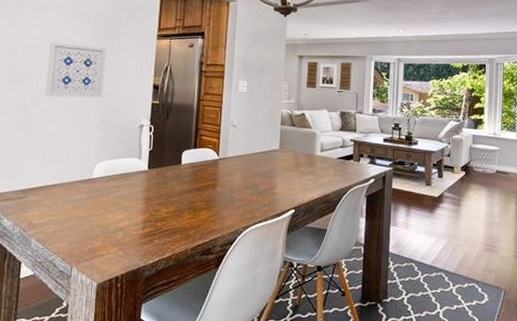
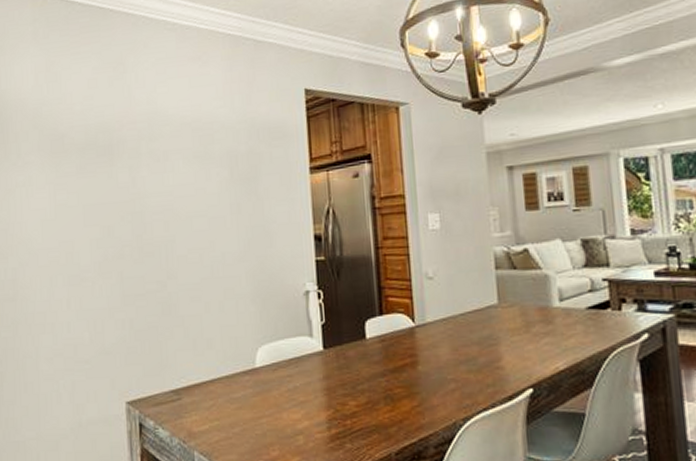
wall art: present [45,42,107,98] -> none [180,194,253,268]

